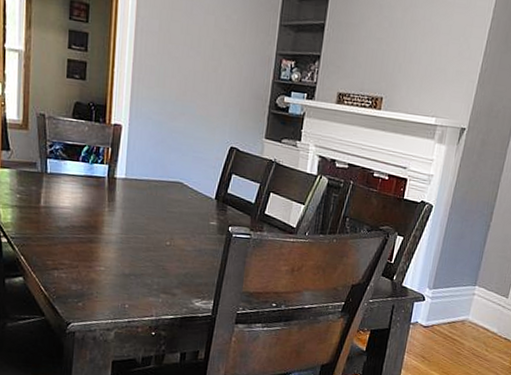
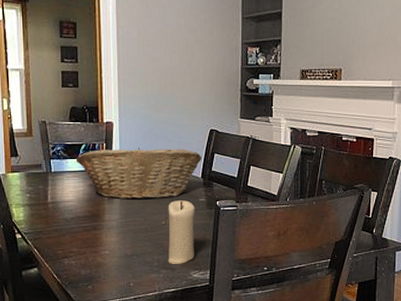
fruit basket: none [76,154,218,217] -> present [76,148,202,200]
candle: none [168,220,205,290] -> present [168,200,195,264]

